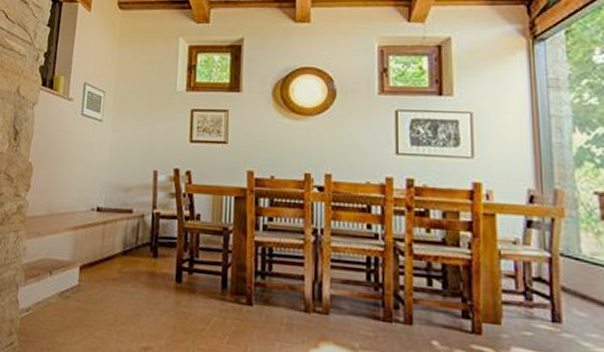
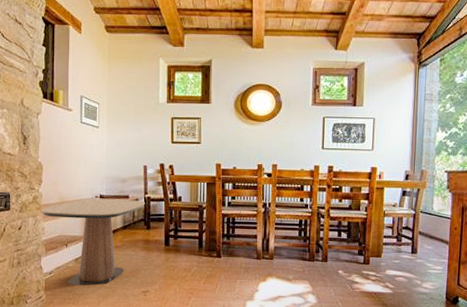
side table: none [25,212,153,333] -> present [41,199,145,286]

